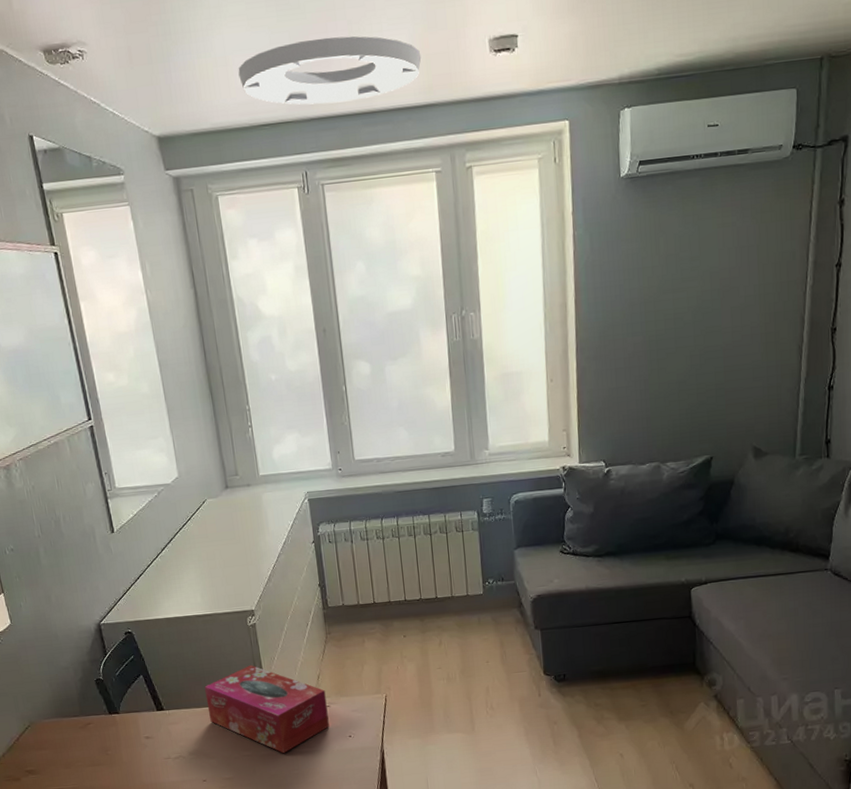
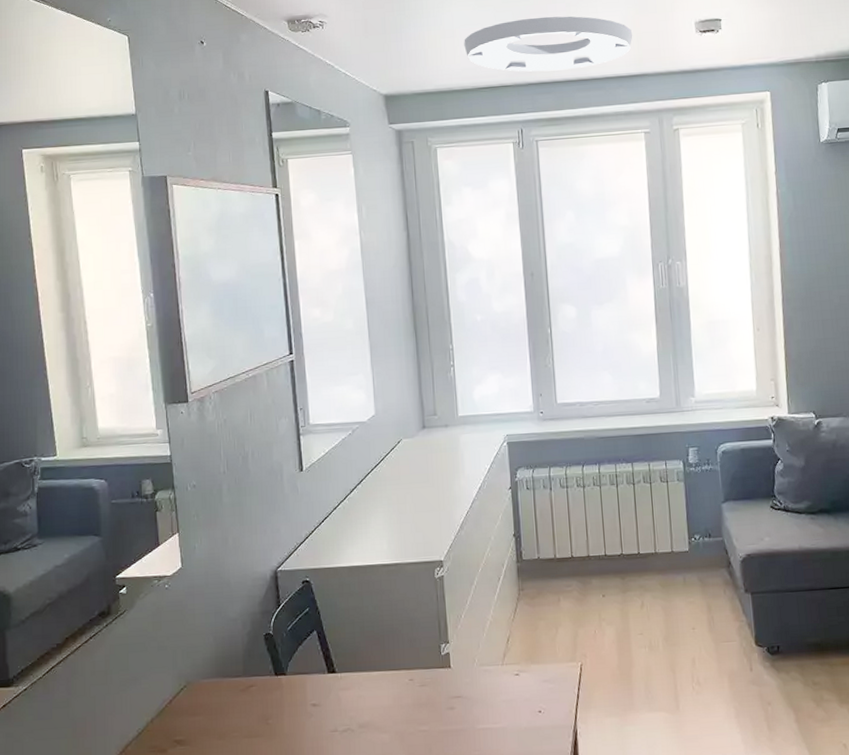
tissue box: present [204,665,329,753] -> none [382,623,517,729]

